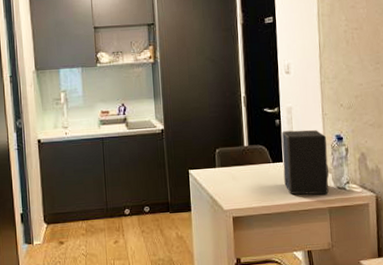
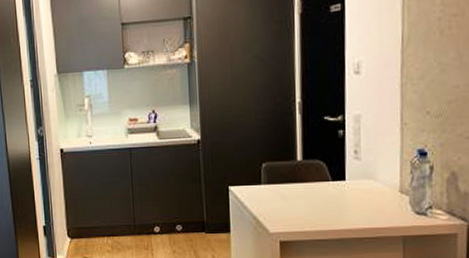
speaker: present [282,130,330,195] -> none [345,142,406,221]

